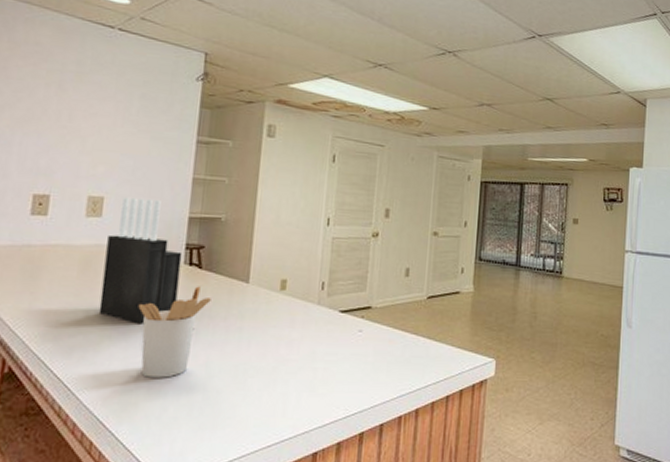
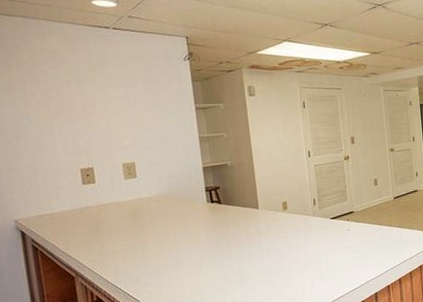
knife block: present [98,197,182,324] -> none [145,157,208,251]
utensil holder: present [138,286,211,378] -> none [180,217,233,288]

